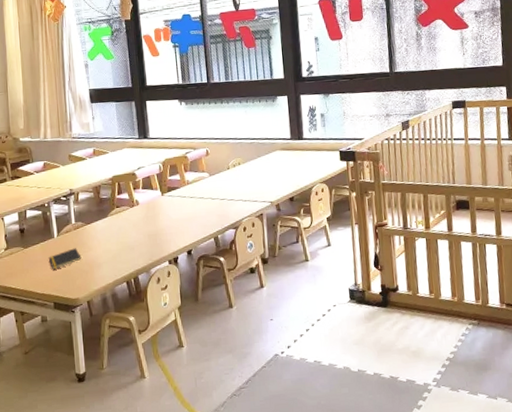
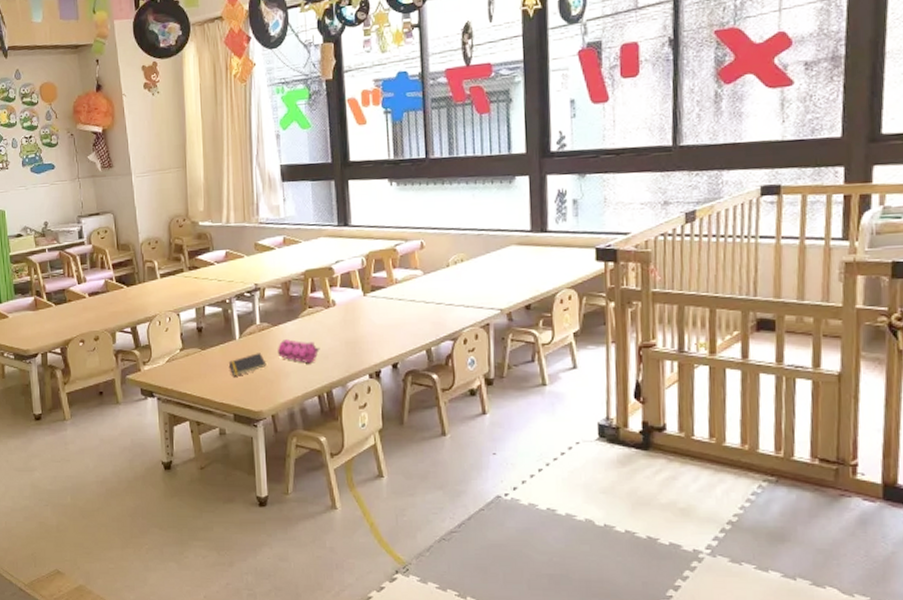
pencil case: none [91,234,127,255] -> present [278,338,320,364]

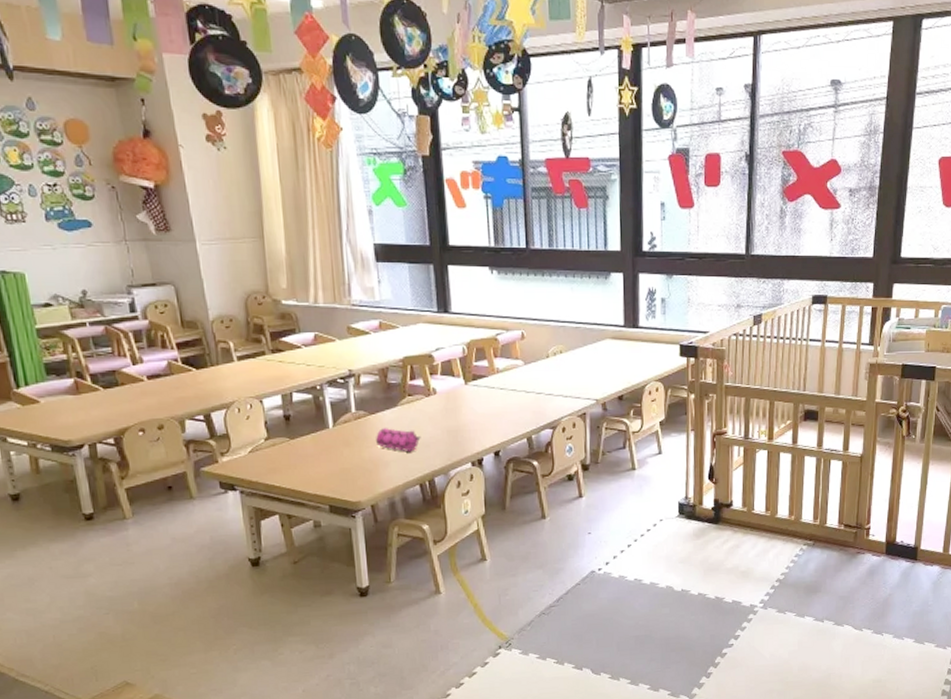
notepad: present [228,353,267,377] -> none [321,442,364,467]

